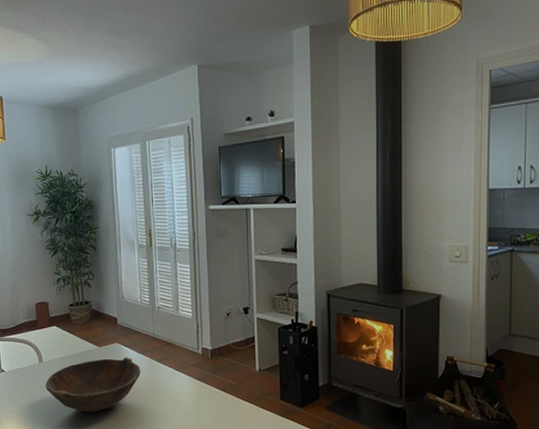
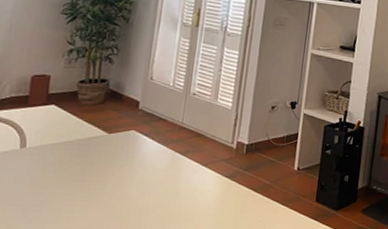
bowl: present [45,357,141,412] -> none [23,147,159,211]

